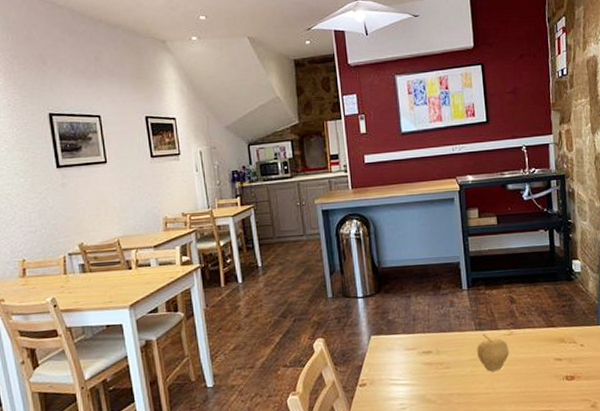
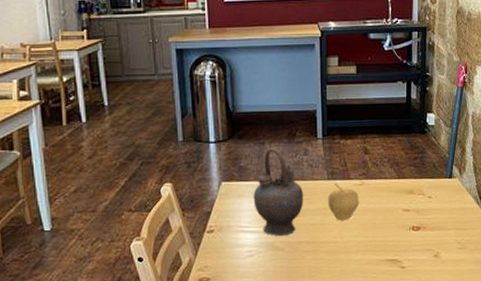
teapot: none [402,301,453,389] -> present [253,148,304,237]

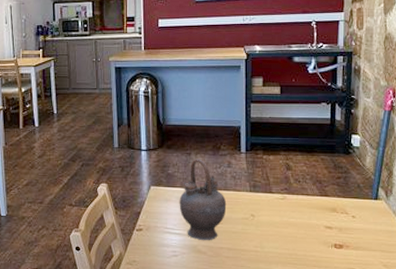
fruit: present [328,183,360,221] -> none [250,196,281,232]

